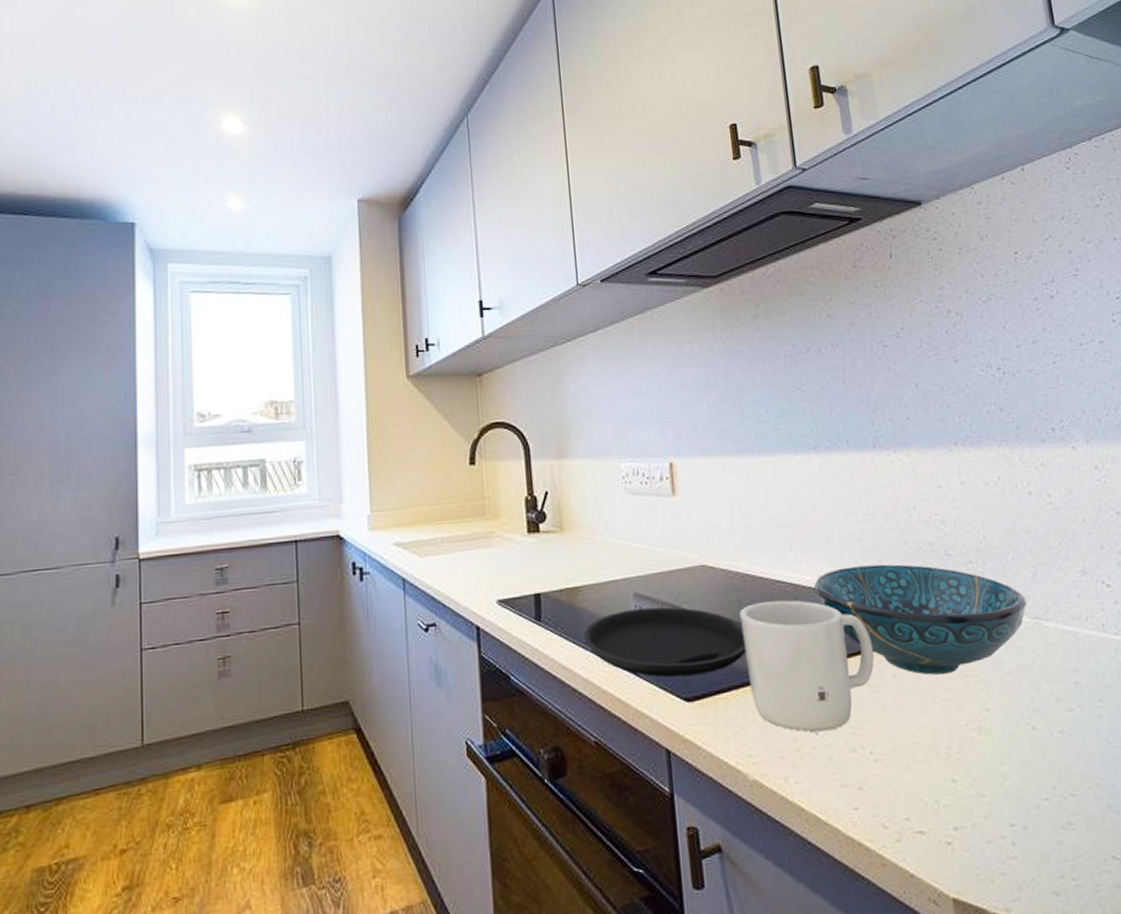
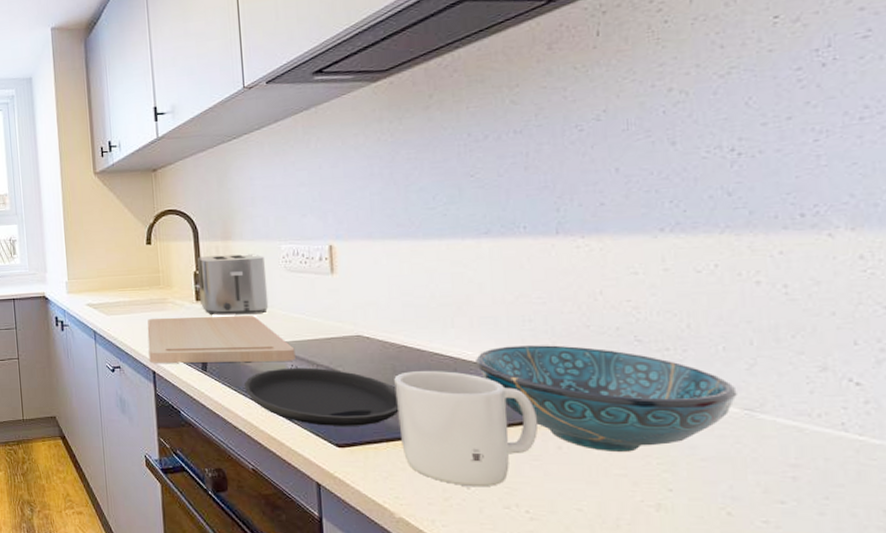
cutting board: none [470,547,639,616] -> present [147,315,296,363]
toaster: none [529,474,609,549] -> present [197,254,269,315]

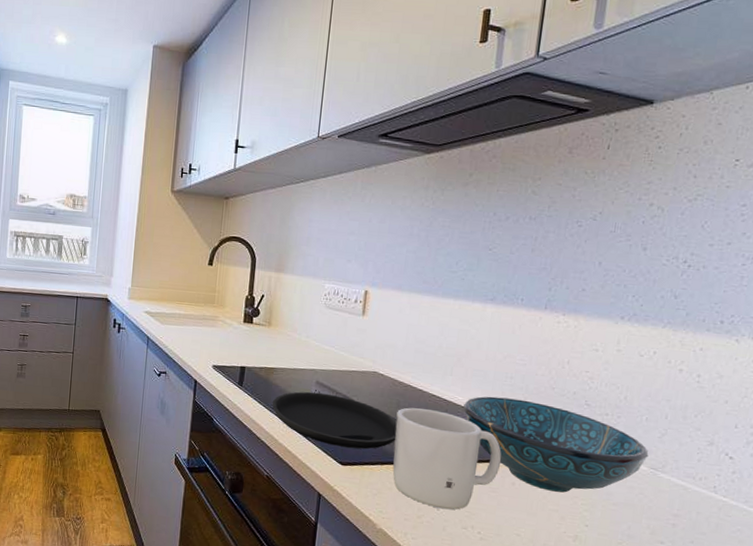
cutting board: present [147,315,296,363] -> none [193,332,321,387]
toaster: present [197,254,269,315] -> none [247,283,310,341]

